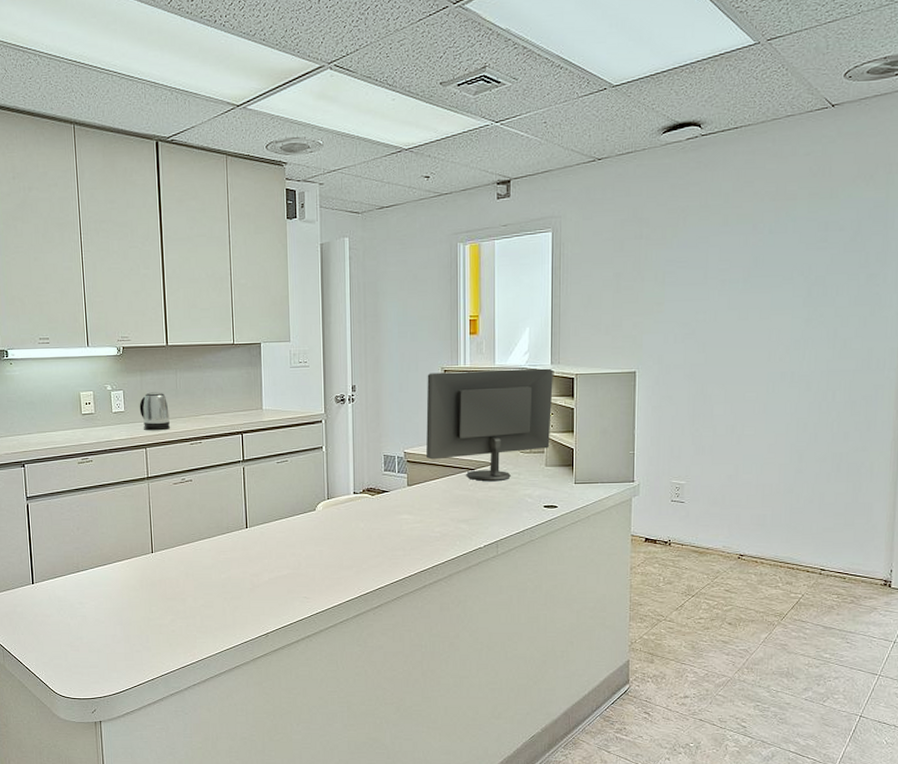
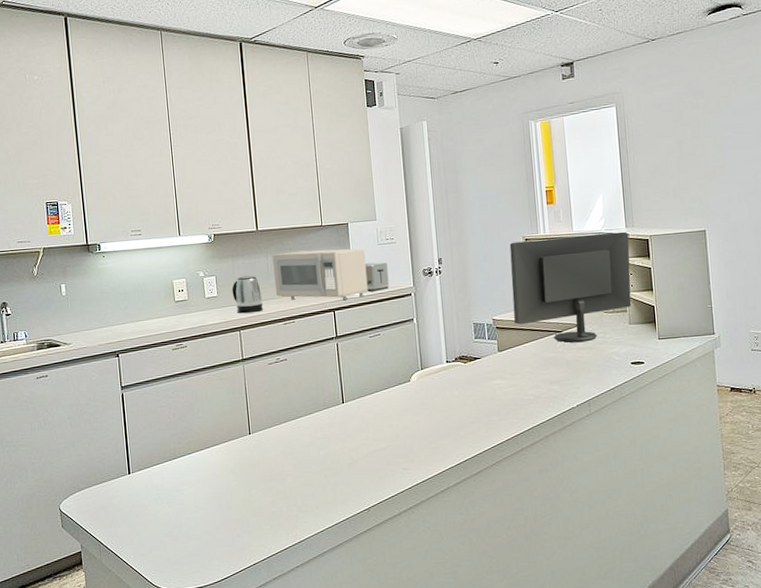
microwave: none [181,369,278,424] -> present [272,248,369,301]
toaster: none [276,386,300,417] -> present [365,262,389,293]

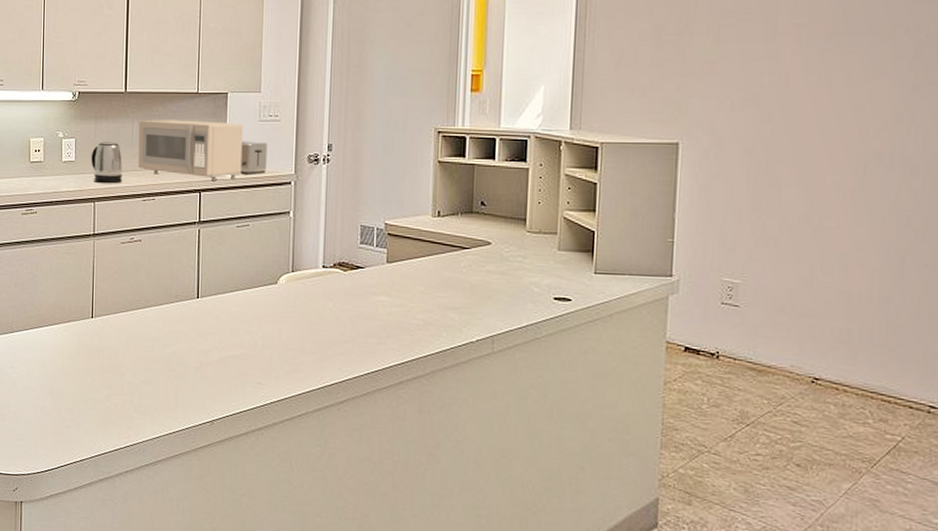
computer monitor: present [509,231,632,343] -> none [411,133,572,264]

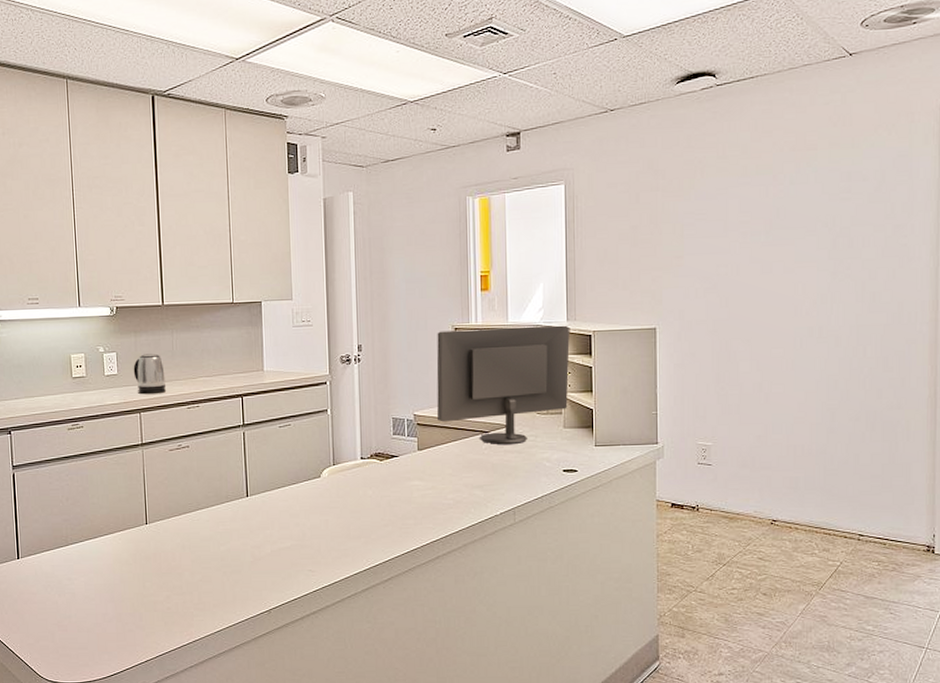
microwave: present [137,119,243,182] -> none [178,329,280,386]
toaster: present [240,141,267,176] -> none [278,346,303,379]
computer monitor: none [411,133,572,264] -> present [436,325,570,444]

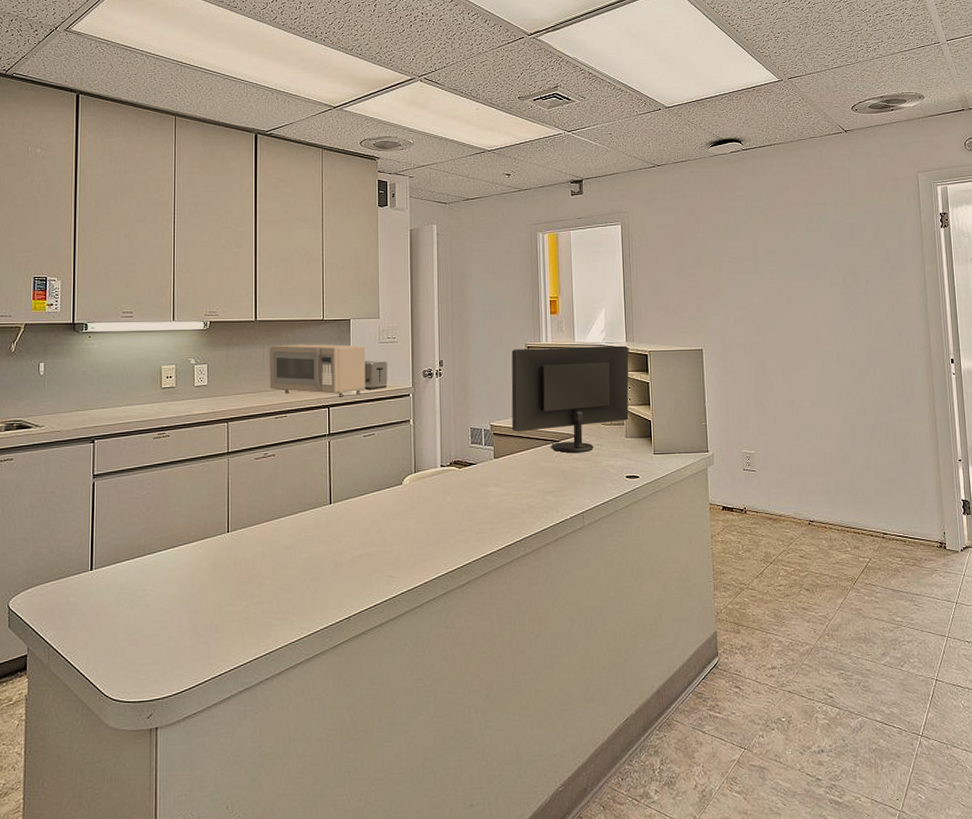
kettle: present [133,353,167,395] -> none [223,366,255,405]
microwave: none [178,329,280,386] -> present [269,344,366,397]
toaster: none [278,346,303,379] -> present [364,360,388,391]

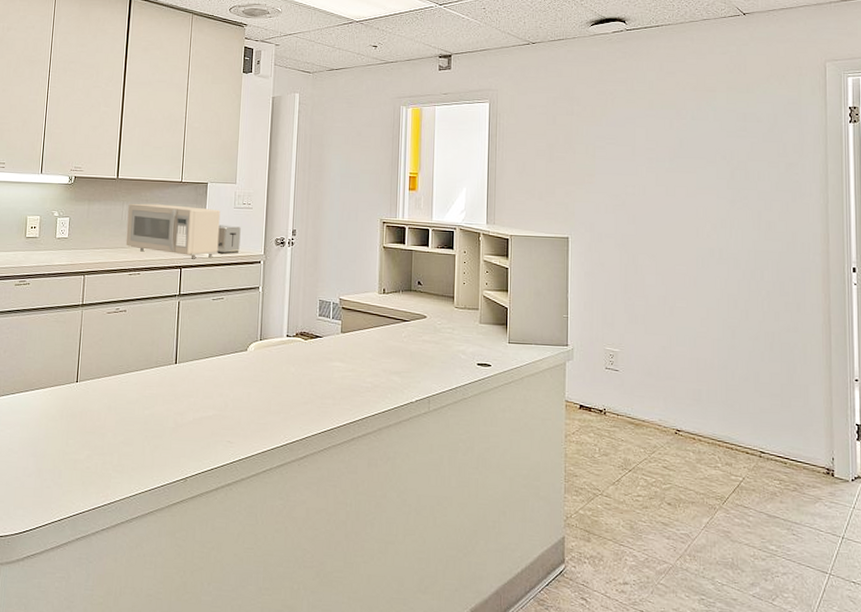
computer monitor: present [511,345,629,453] -> none [362,223,489,335]

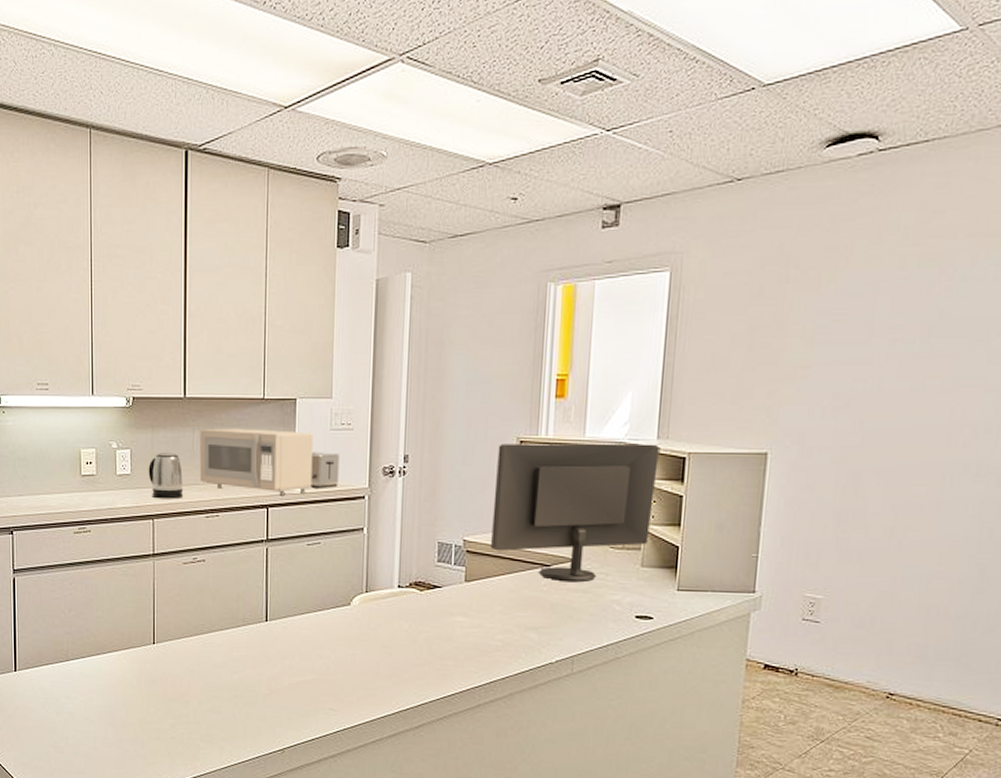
kettle: none [83,221,112,260] -> present [148,453,184,500]
computer monitor: none [362,223,489,335] -> present [491,443,660,582]

